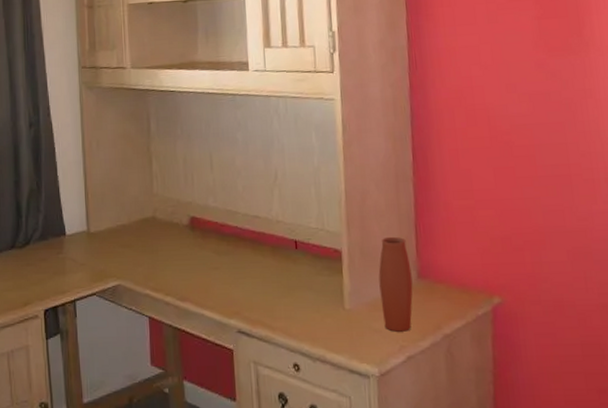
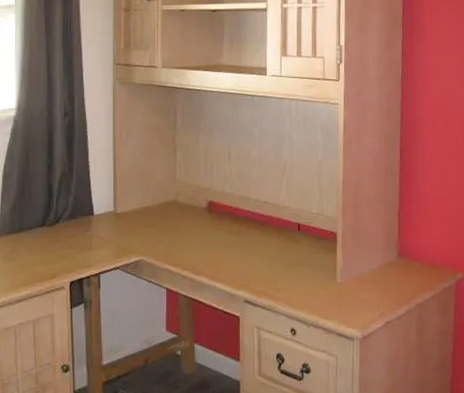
vase: present [378,236,413,332] -> none [366,221,394,302]

